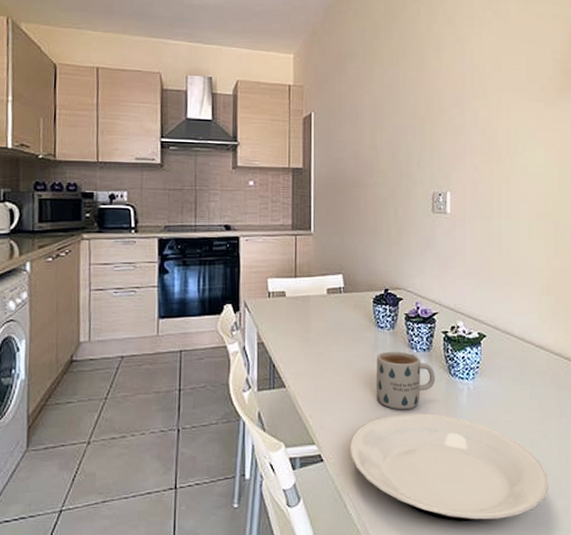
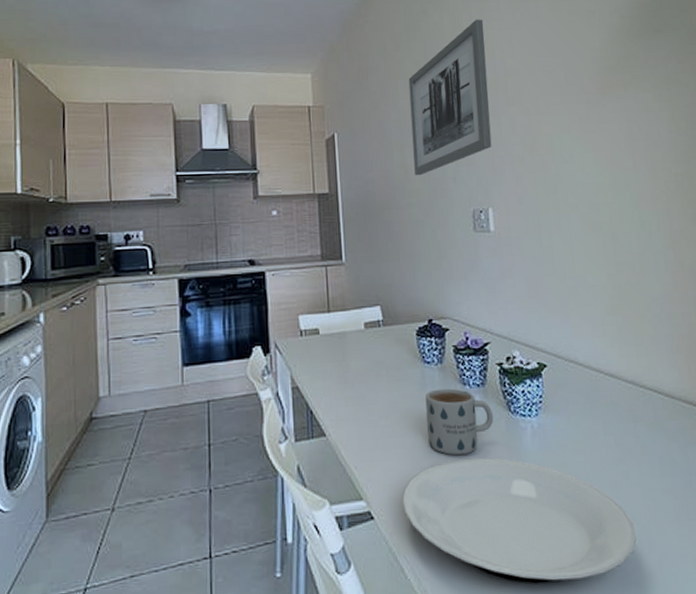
wall art: none [383,14,457,158] -> present [408,19,492,176]

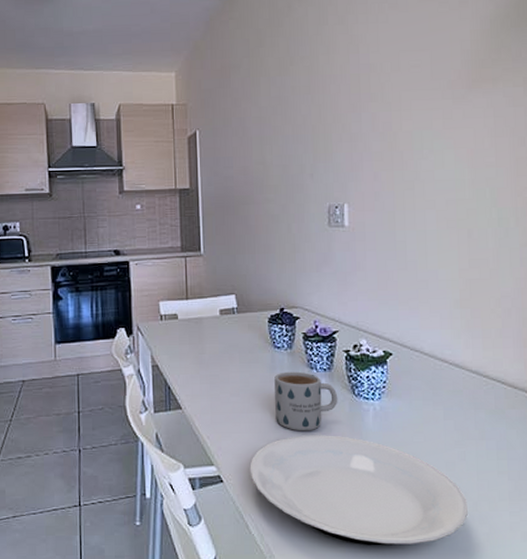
wall art: present [408,19,492,176] -> none [270,13,351,172]

